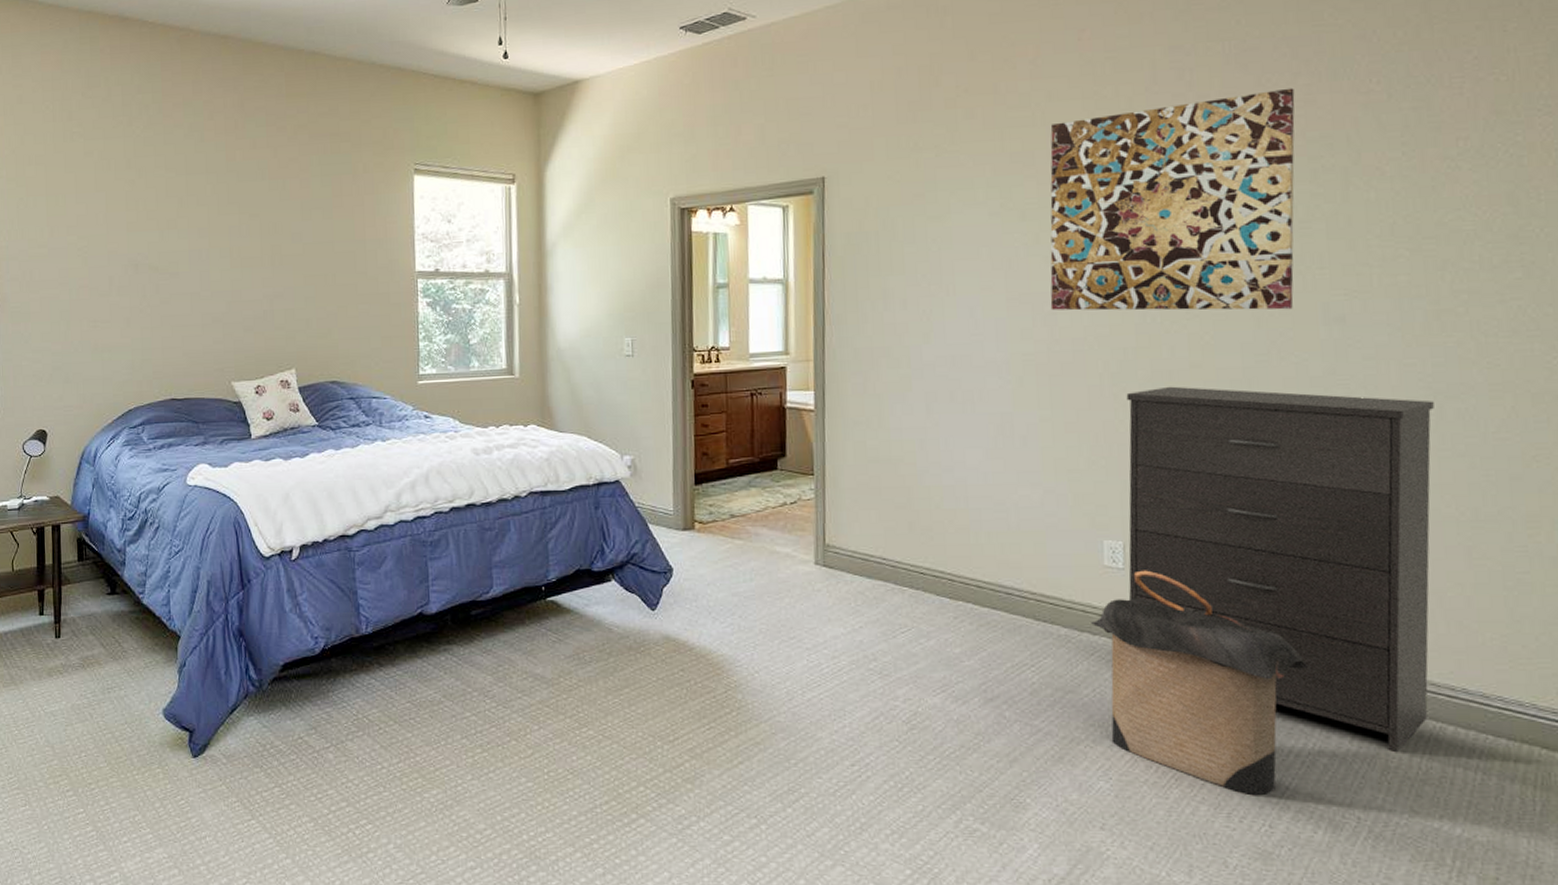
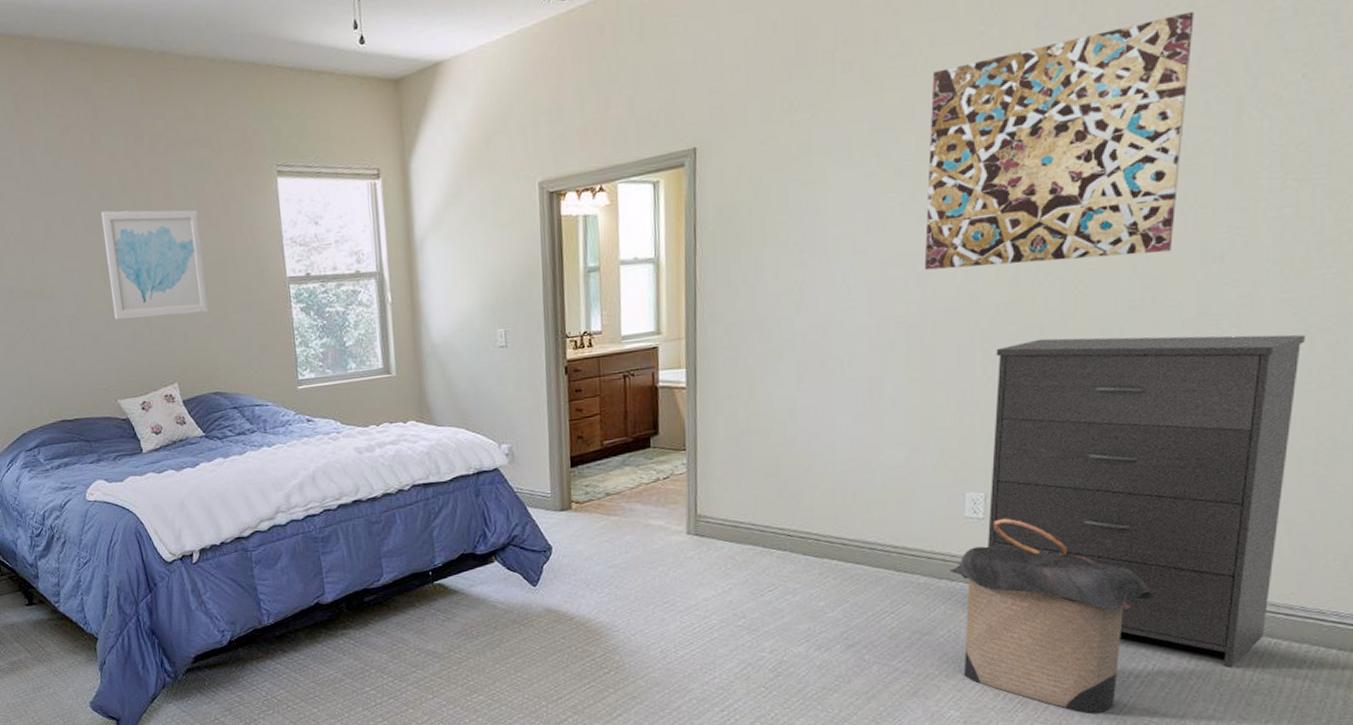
wall art: none [236,194,335,302] -> present [101,209,209,320]

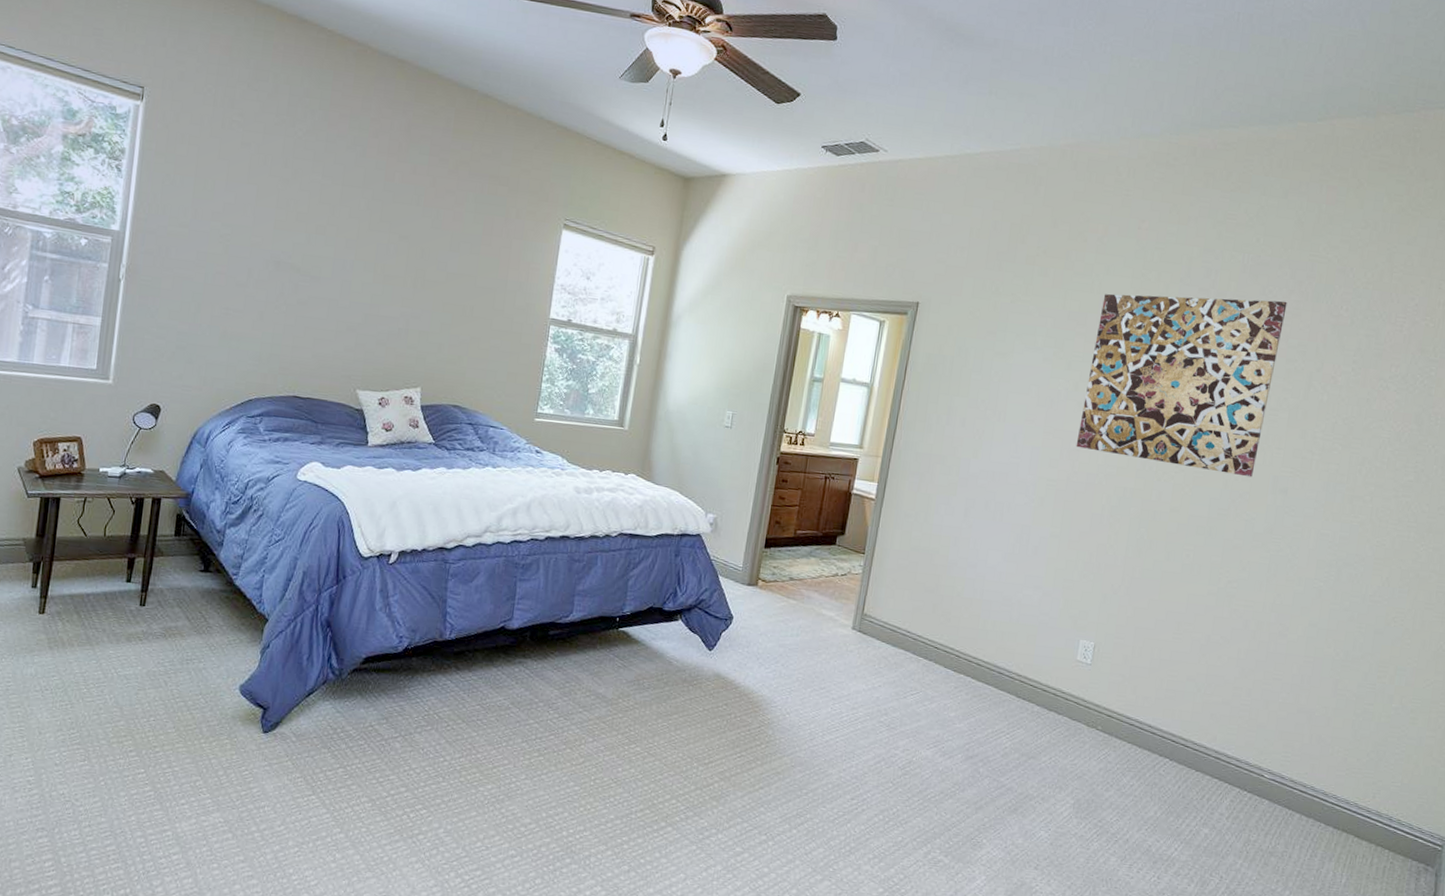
wall art: present [101,209,209,320] -> none [375,214,482,331]
laundry hamper: present [950,518,1156,714] -> none [1056,667,1210,853]
dresser: present [988,334,1305,668] -> none [1091,523,1335,830]

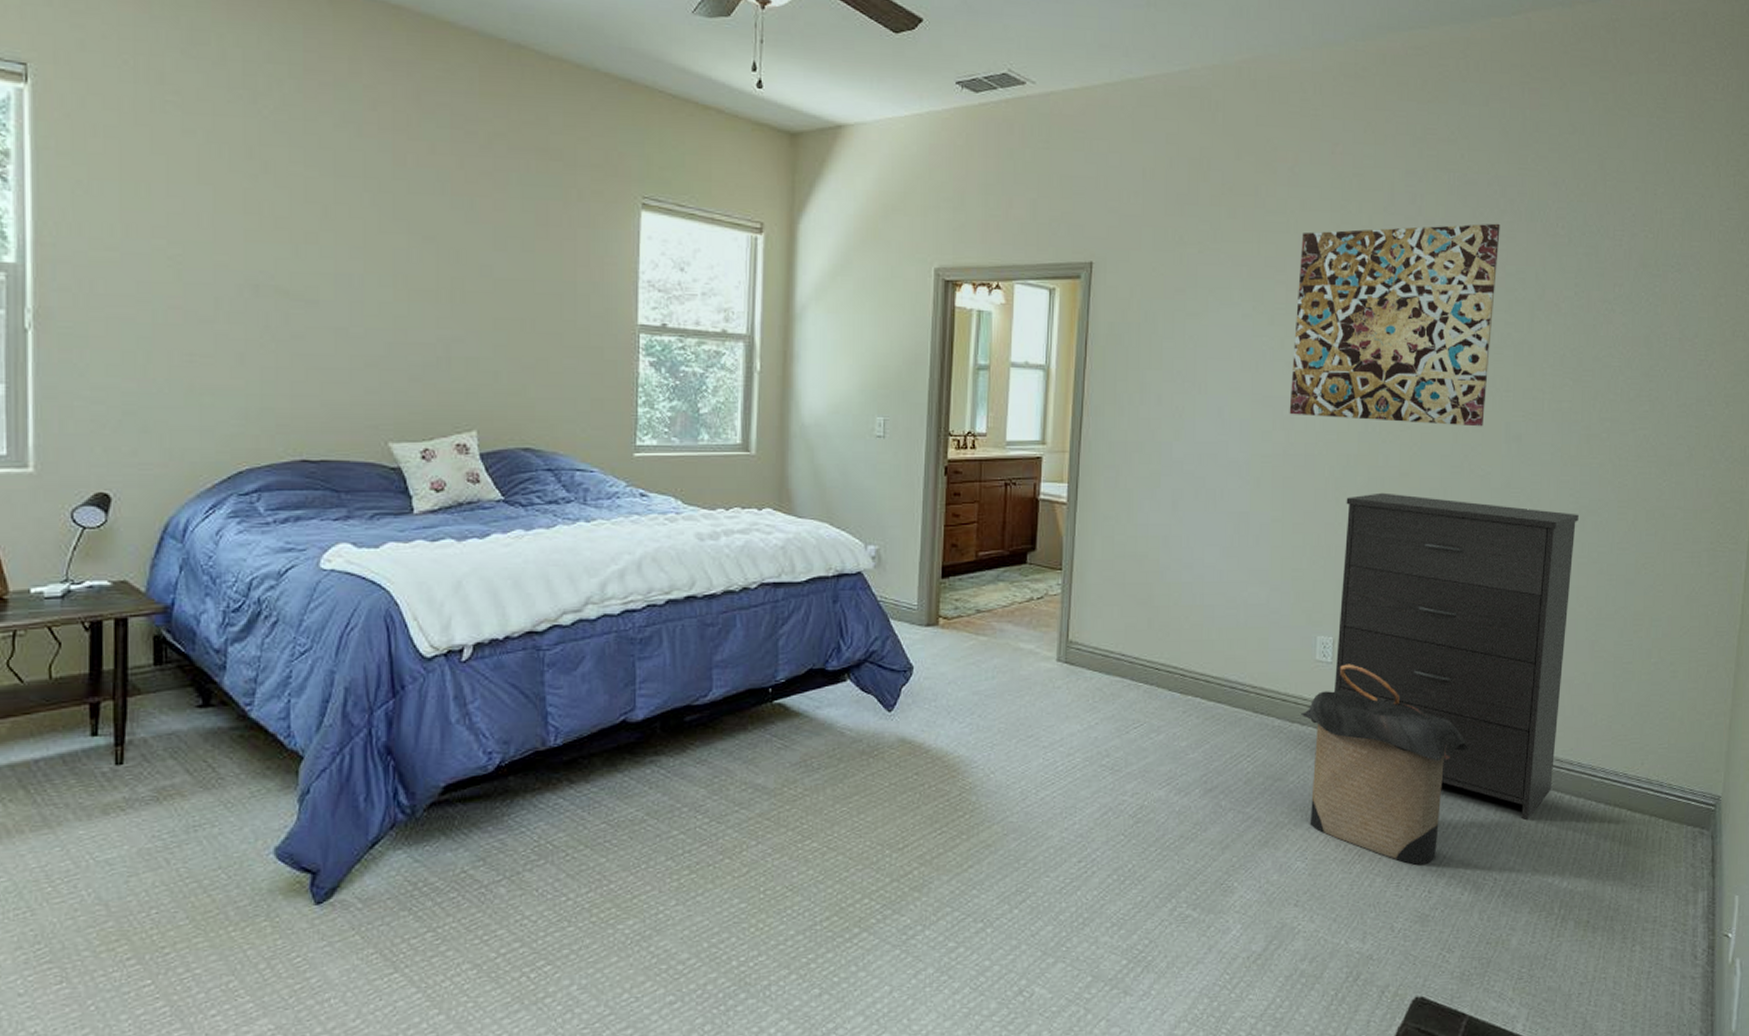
laundry hamper: none [1056,667,1210,853] -> present [1301,664,1470,866]
dresser: none [1091,523,1335,830] -> present [1334,492,1579,821]

